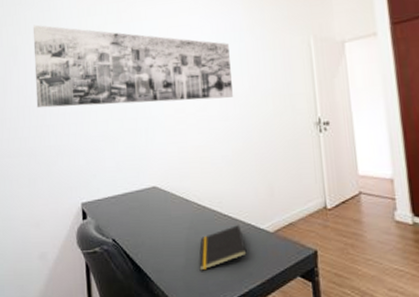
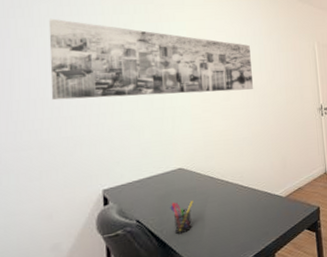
pen holder: none [145,224,168,261] -> present [170,200,193,235]
notepad: present [199,225,247,271] -> none [222,194,264,237]

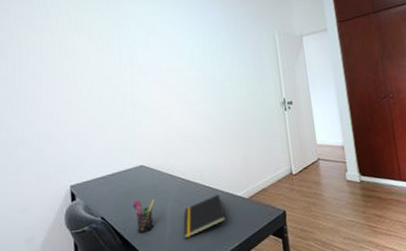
wall art: present [48,18,253,101] -> none [22,20,212,98]
notepad: none [222,194,264,237] -> present [183,194,226,239]

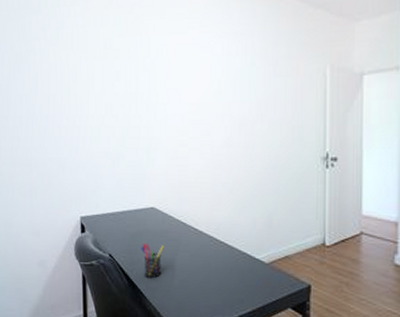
notepad: present [183,194,226,239] -> none [192,253,240,293]

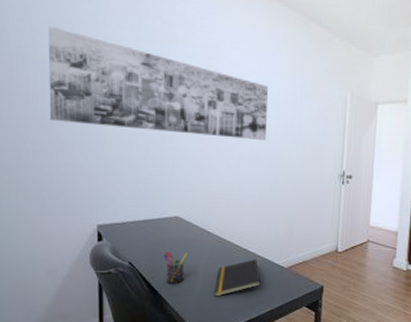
wall art: none [37,32,239,124] -> present [47,25,268,140]
notepad: none [192,253,240,293] -> present [214,259,261,297]

